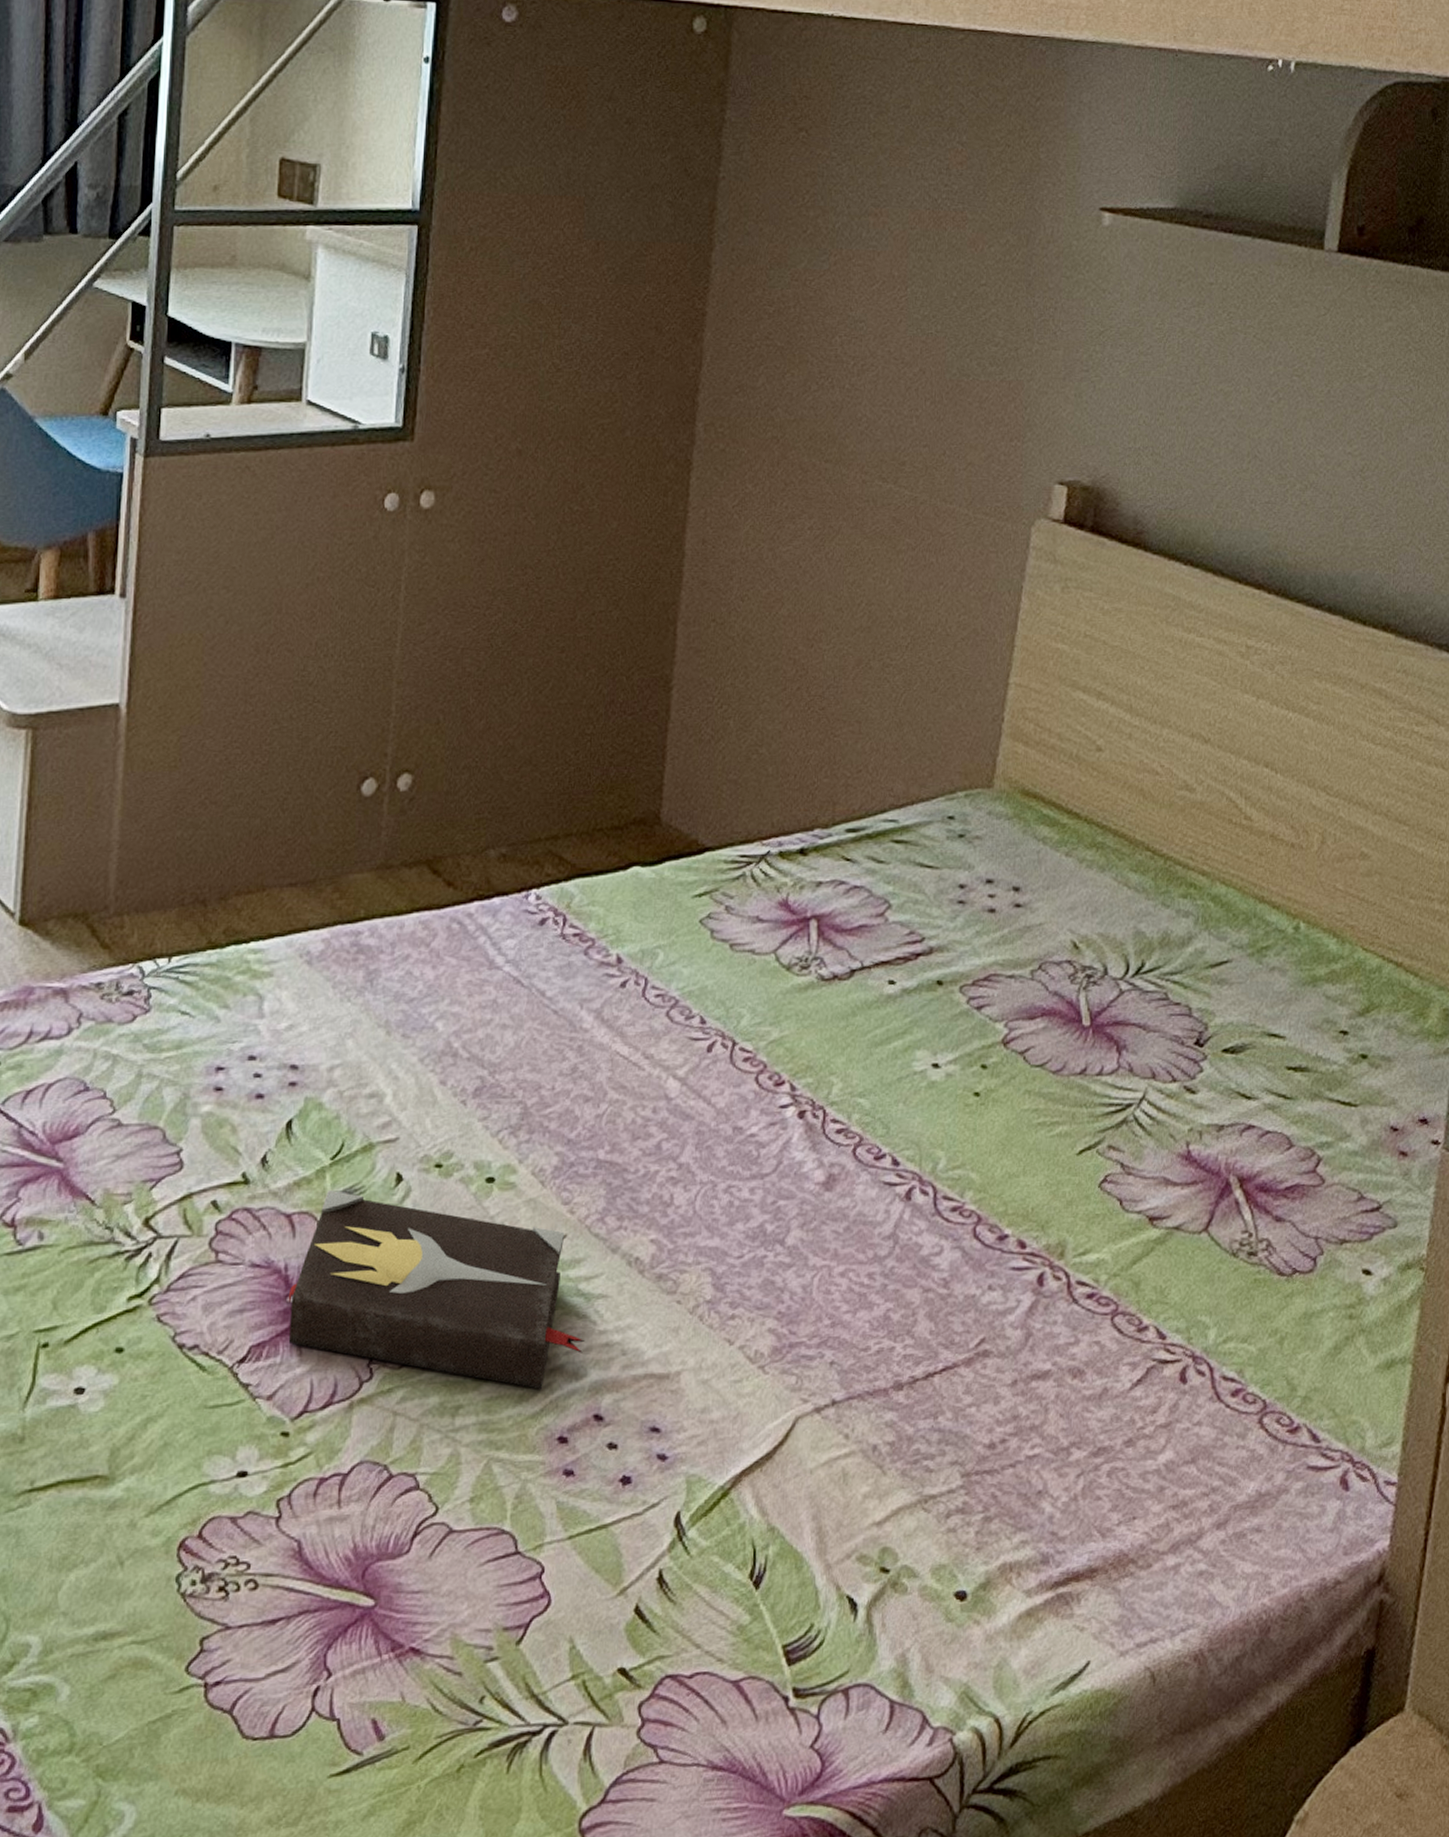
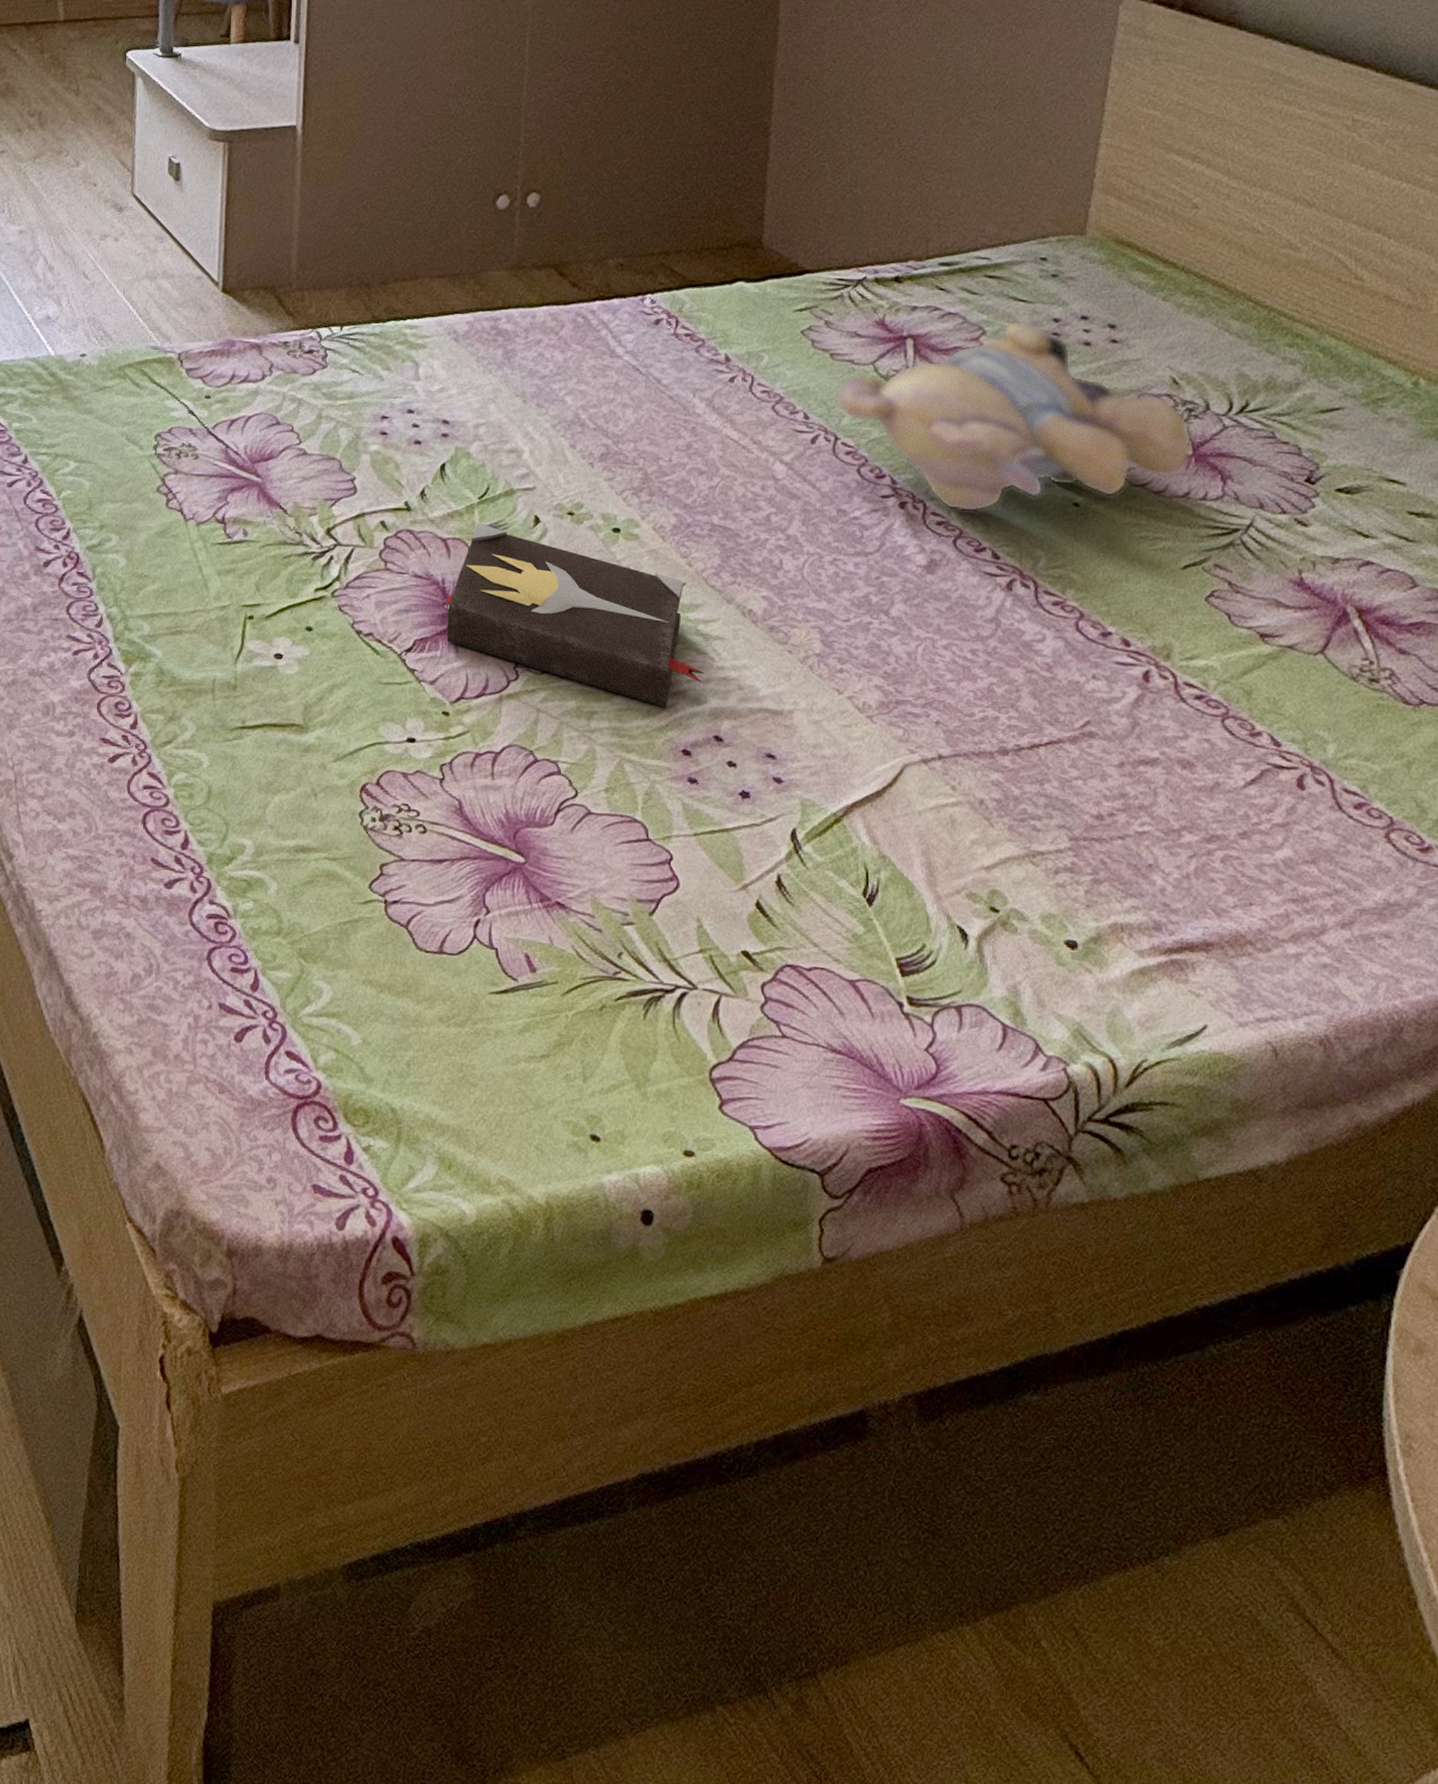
teddy bear: none [735,889,1090,1115] -> present [837,320,1192,513]

